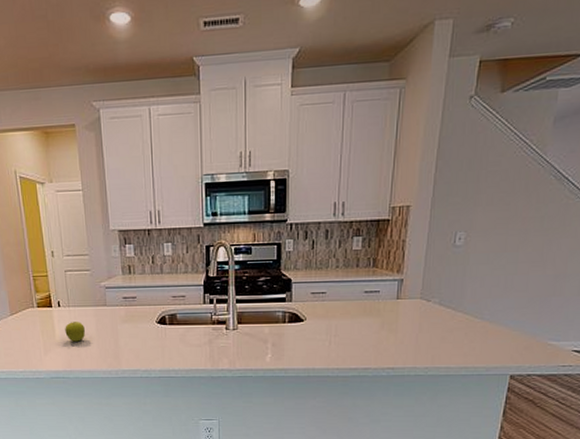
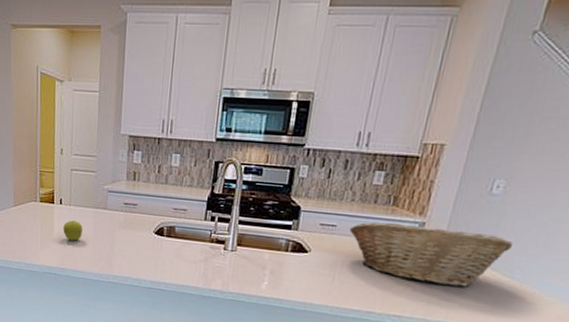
fruit basket: none [339,282,480,335] -> present [350,221,514,287]

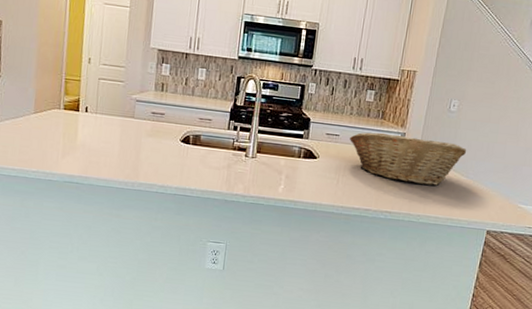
fruit: present [63,220,82,241] -> none [87,128,108,149]

